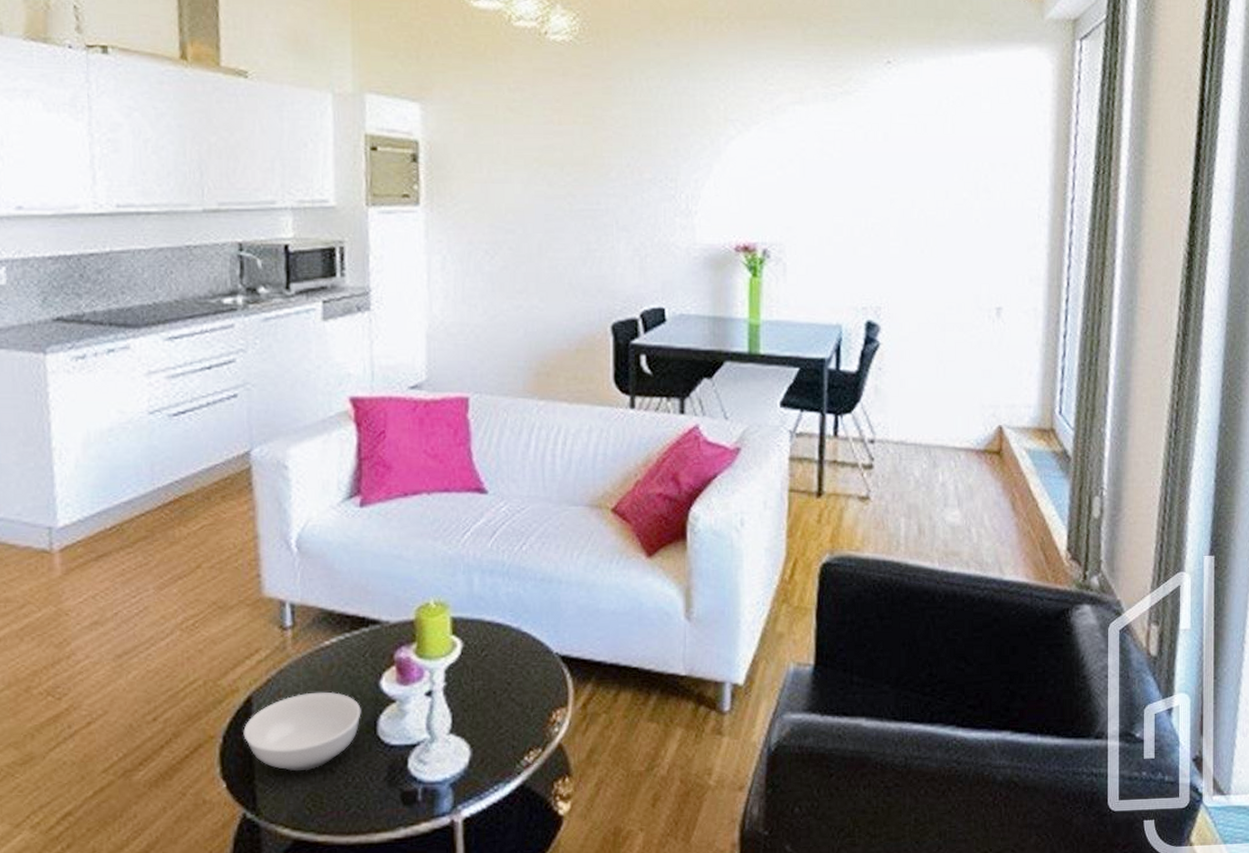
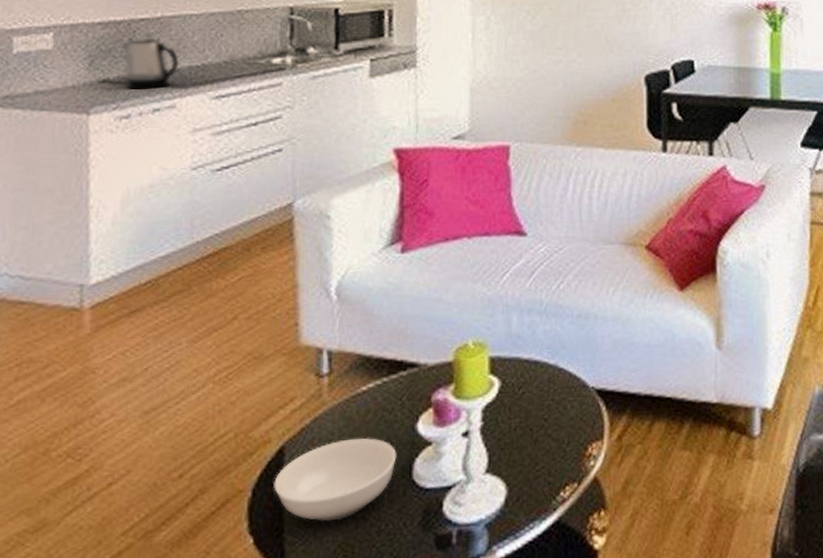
kettle: none [74,274,131,330] -> present [123,37,180,91]

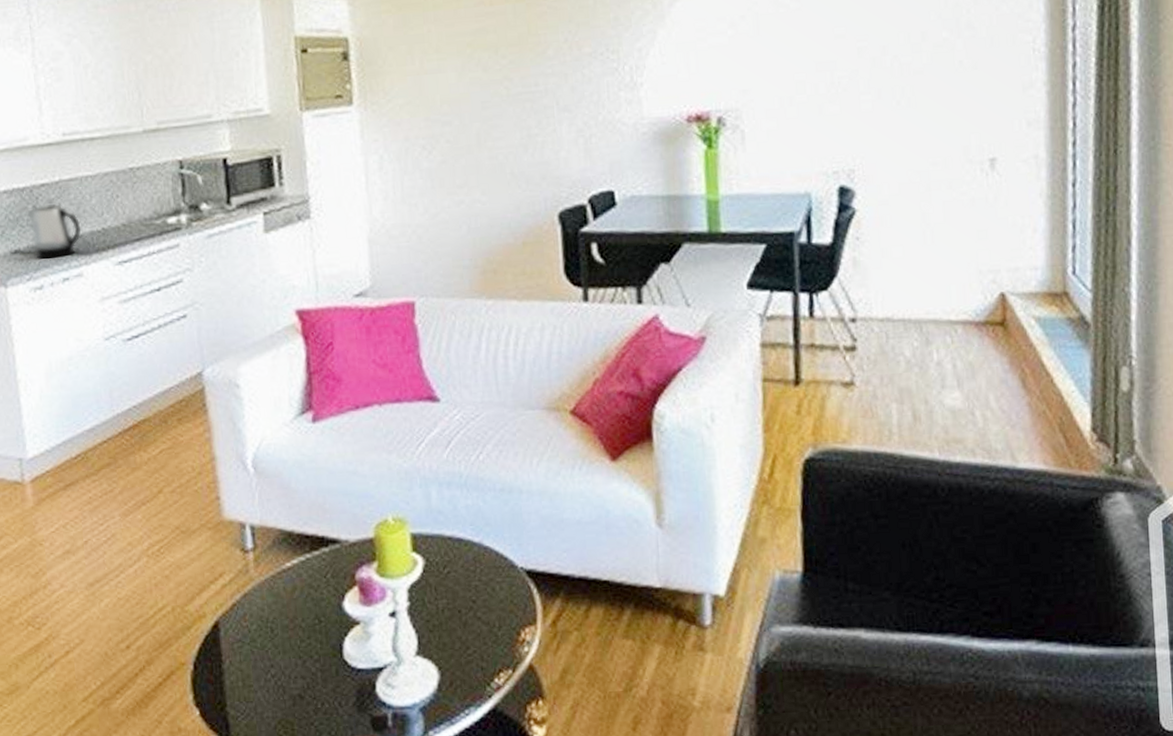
bowl: present [274,437,397,521] -> none [212,614,327,697]

